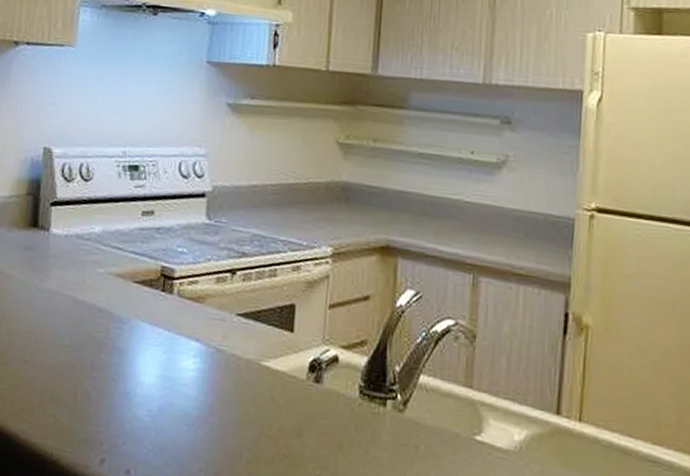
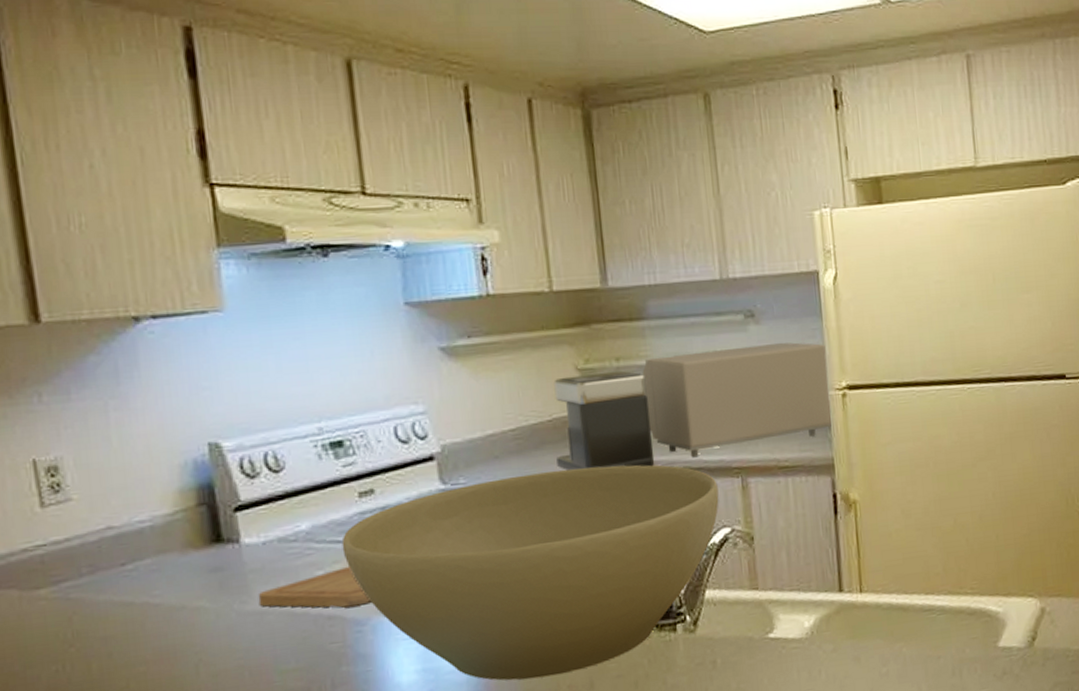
chopping board: none [52,270,135,307] -> present [258,566,372,608]
bowl: none [121,224,449,417] -> present [341,464,719,681]
coffee maker: none [305,147,397,245] -> present [553,370,655,471]
microwave: none [393,145,579,251] -> present [642,342,831,458]

